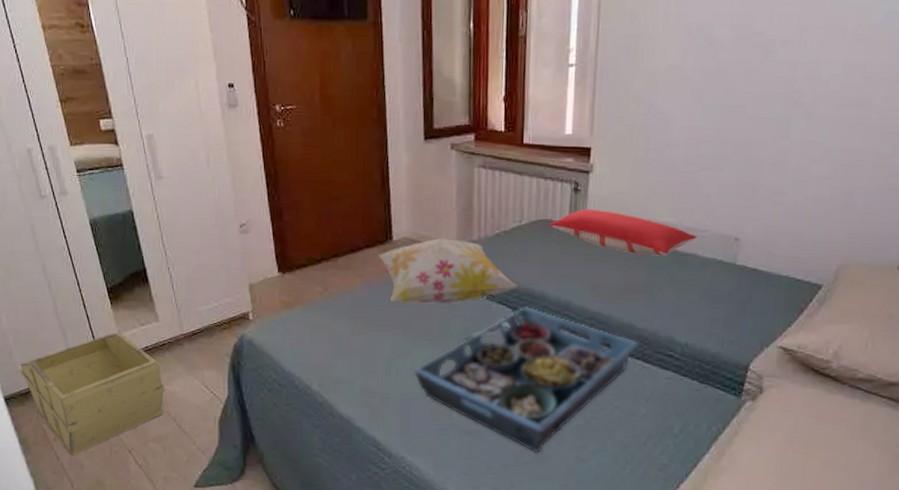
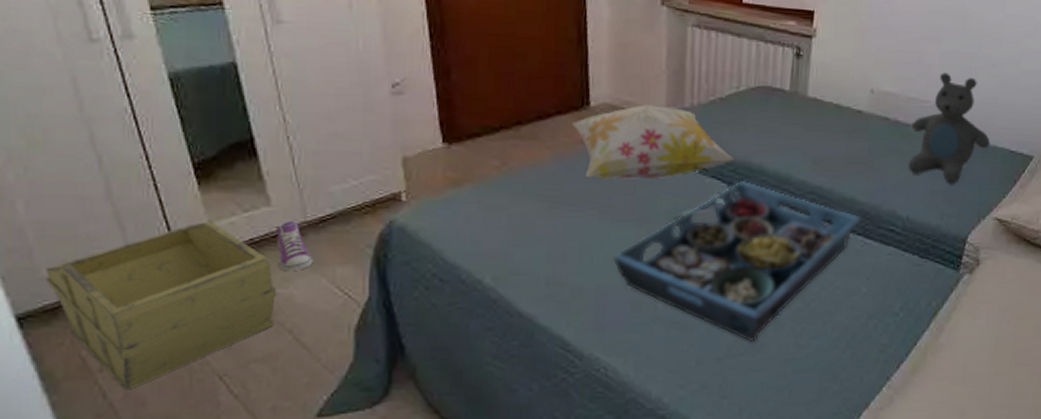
sneaker: none [163,333,189,373] -> present [276,220,313,272]
pillow: present [548,208,697,256] -> none [768,75,919,127]
teddy bear: none [686,202,773,312] -> present [908,72,990,184]

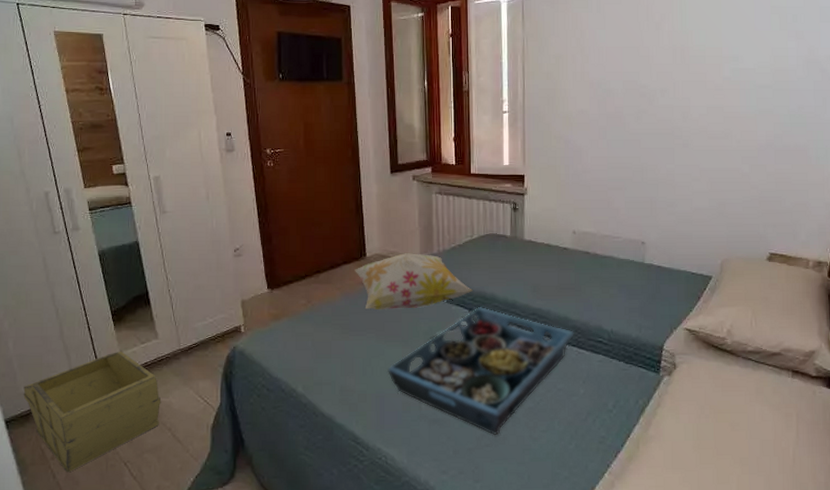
sneaker: present [276,220,313,272] -> none [161,349,185,386]
teddy bear: present [908,72,990,184] -> none [608,214,673,302]

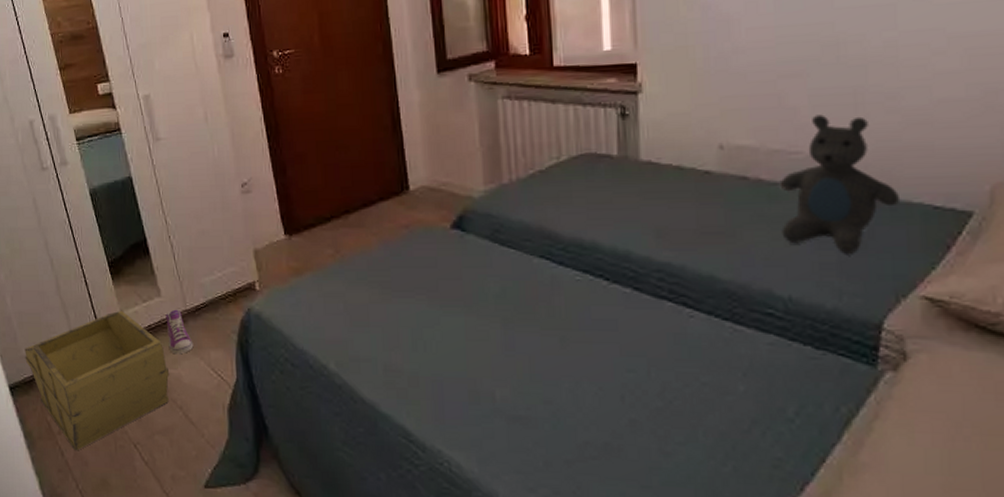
sneaker: none [161,349,185,386] -> present [165,309,194,355]
decorative pillow: present [355,253,473,309] -> none [395,184,563,262]
serving tray: present [388,306,574,436] -> none [446,259,726,445]
teddy bear: none [608,214,673,302] -> present [779,114,899,254]

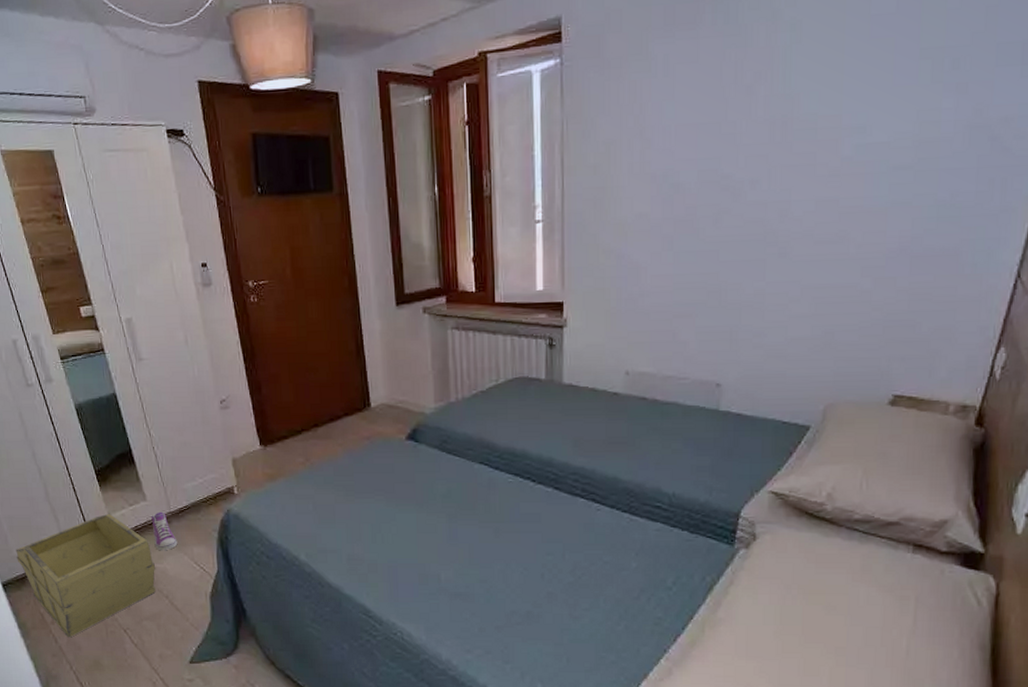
teddy bear: present [779,114,899,254] -> none [670,348,758,459]

